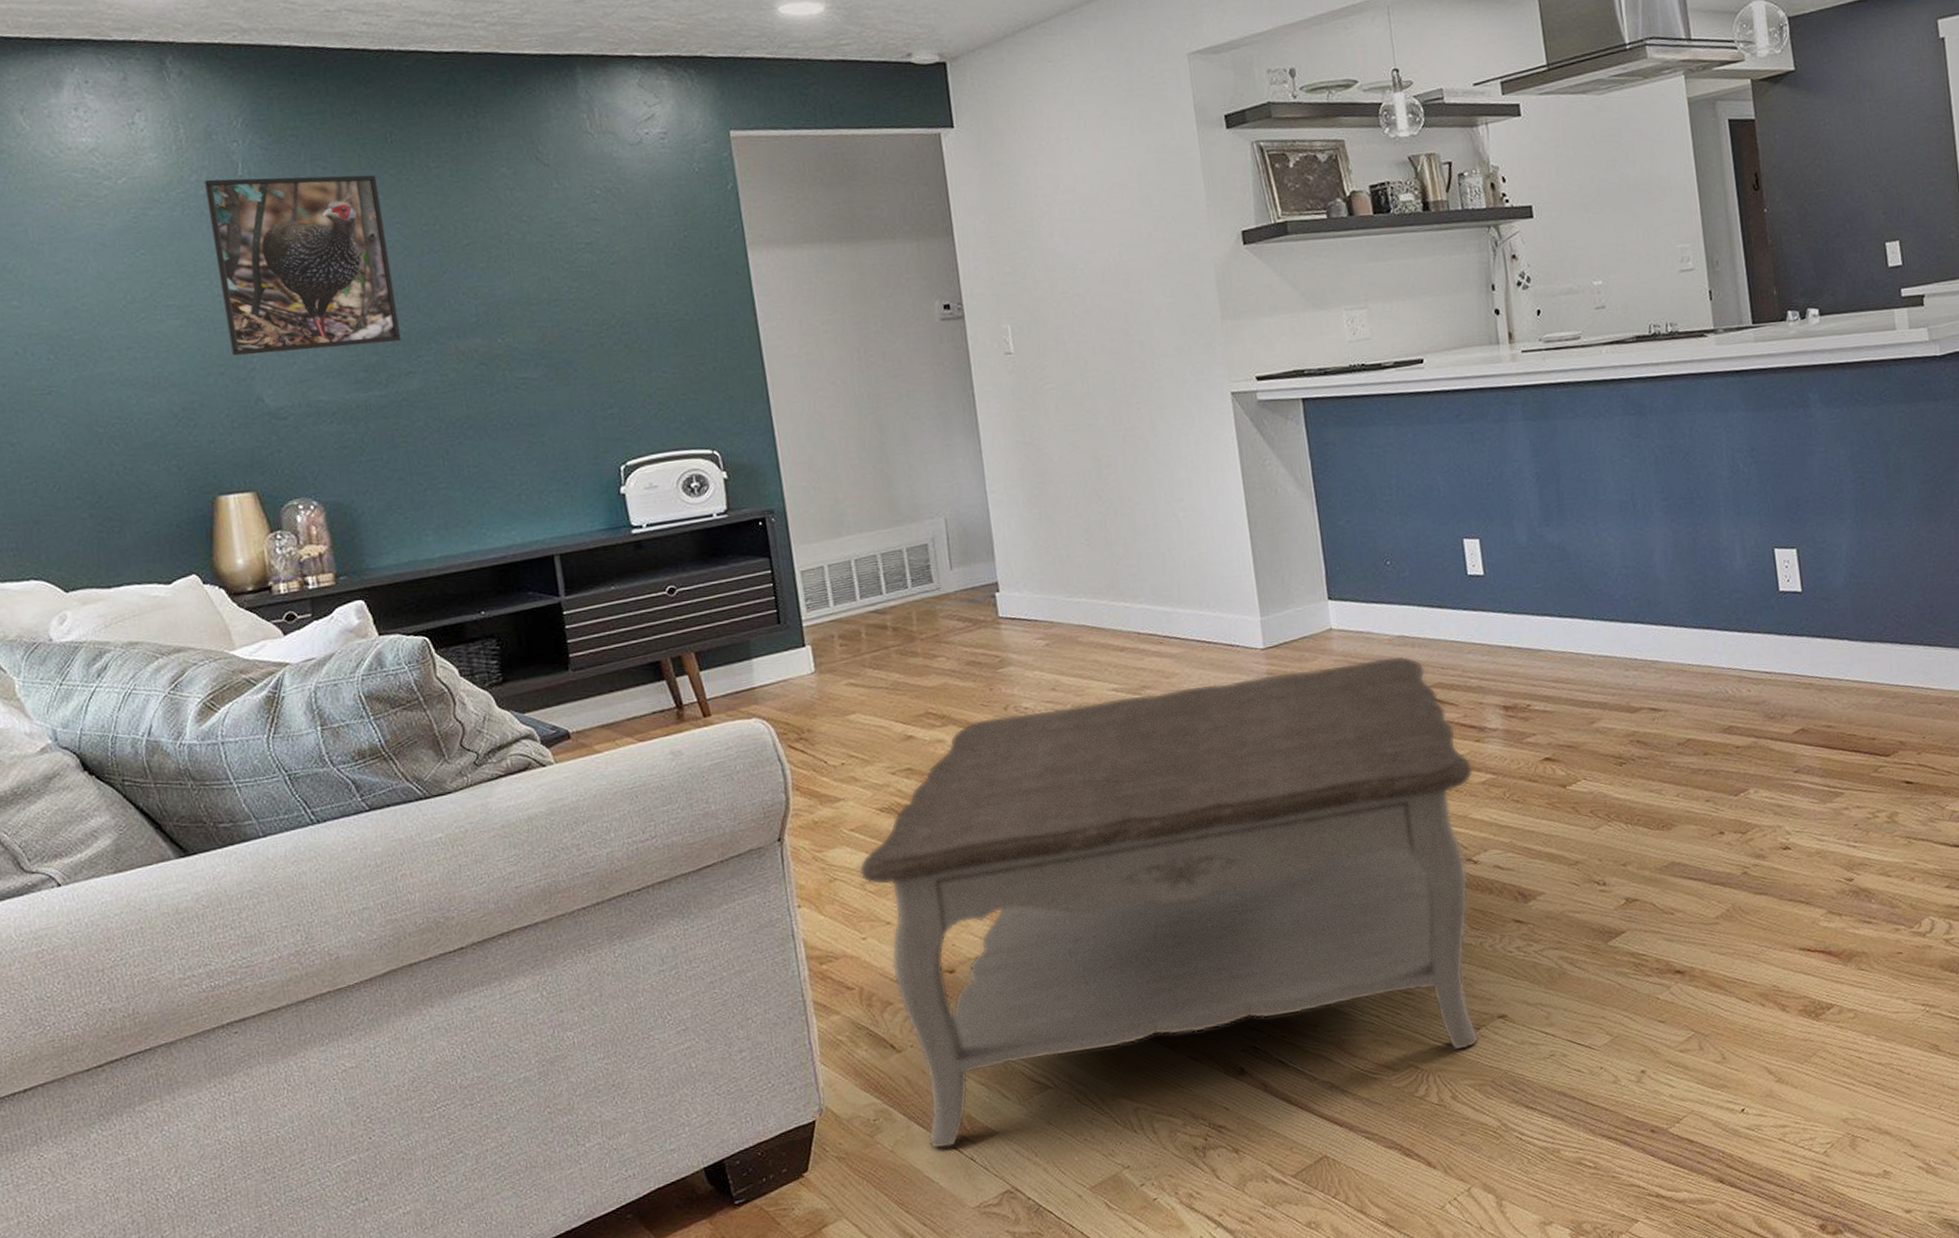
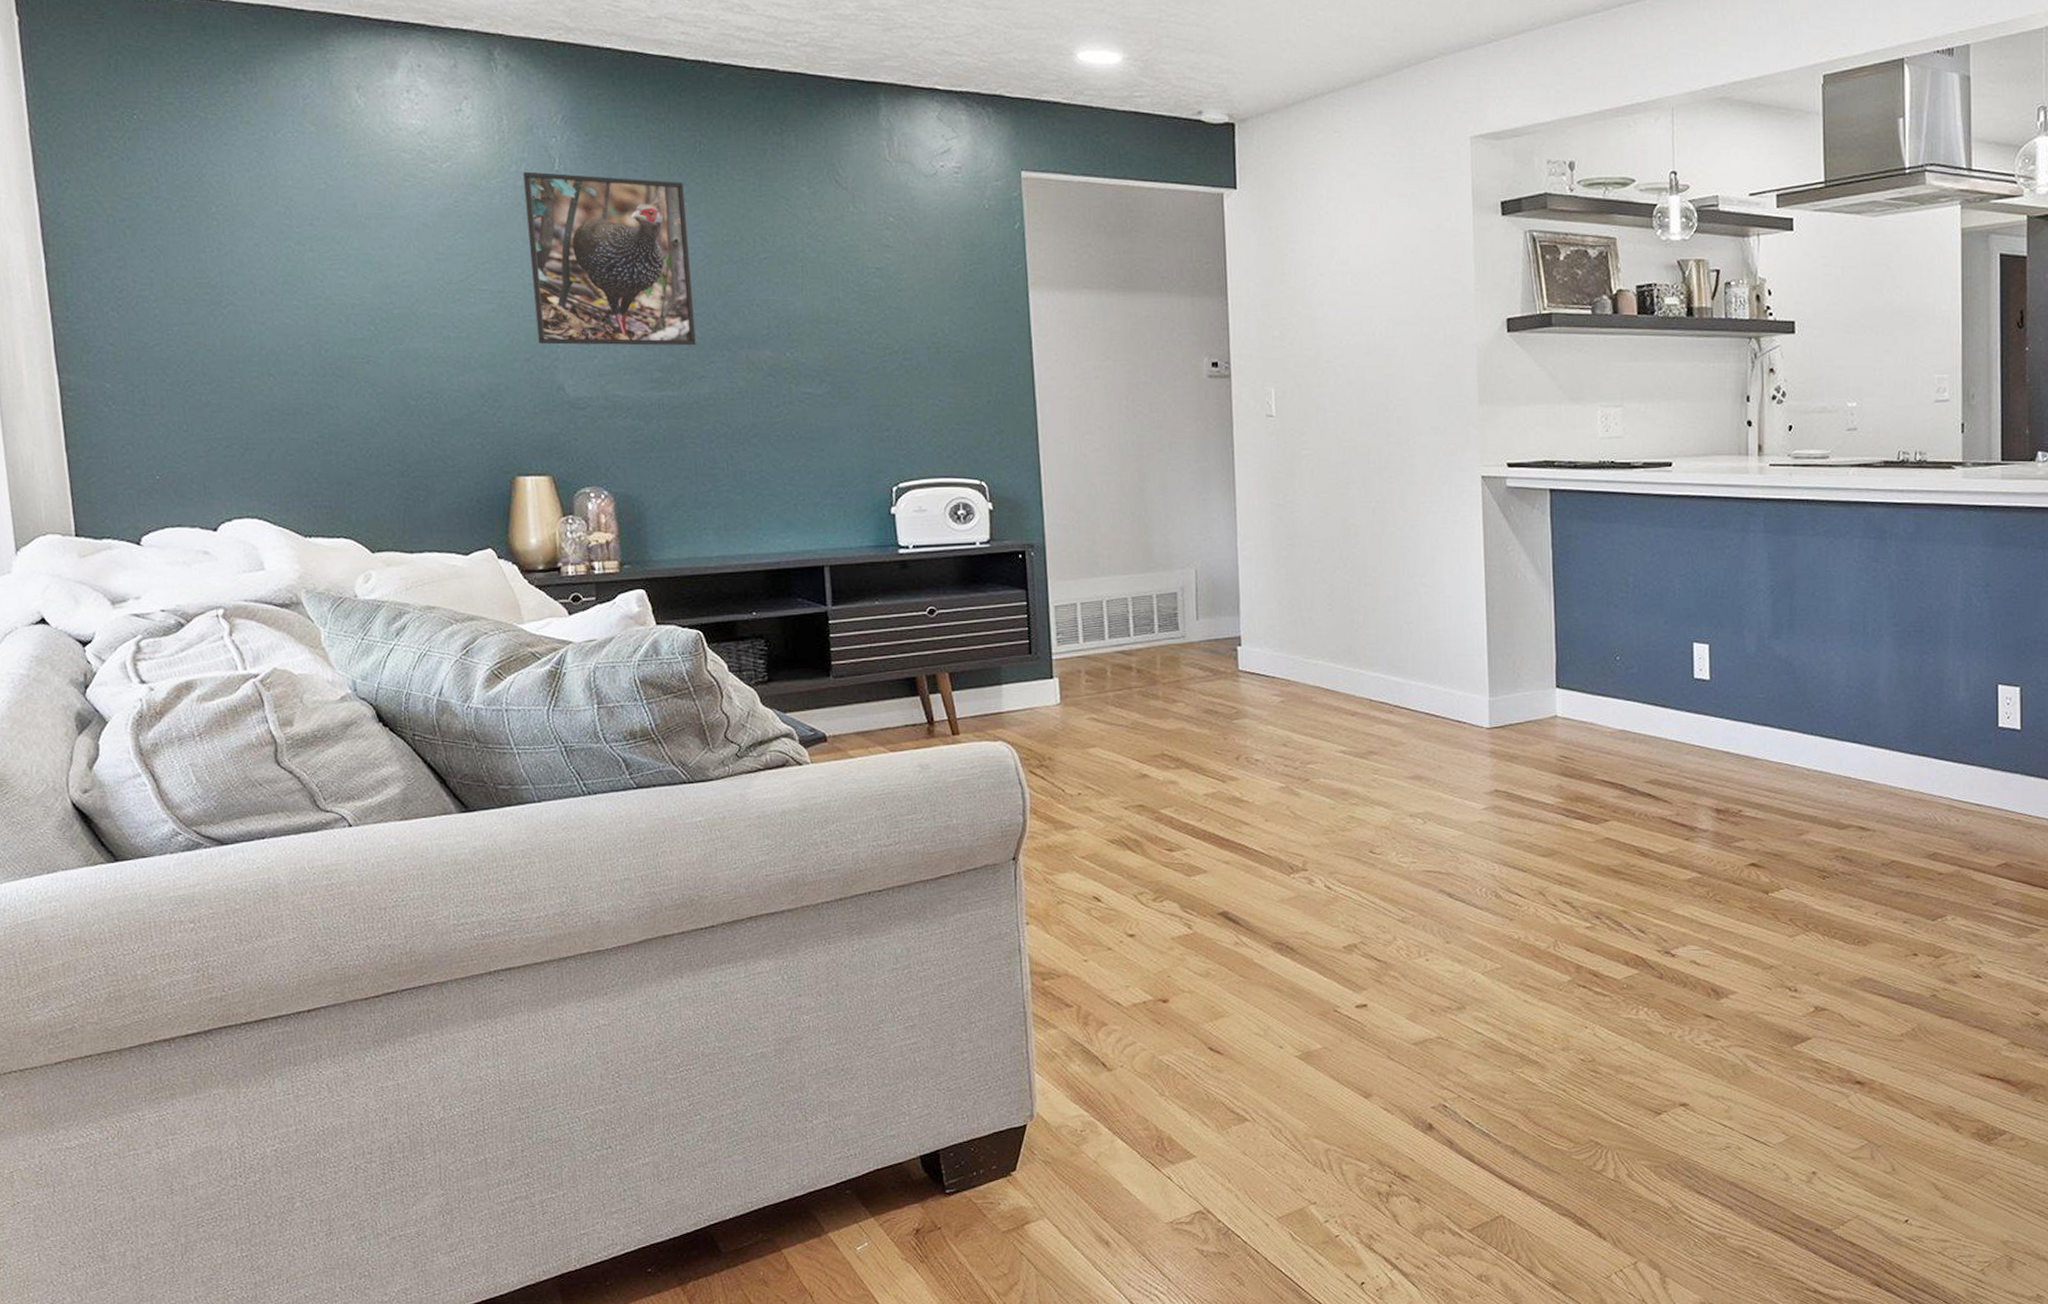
coffee table: present [858,655,1480,1149] -> none [1086,749,1680,1165]

